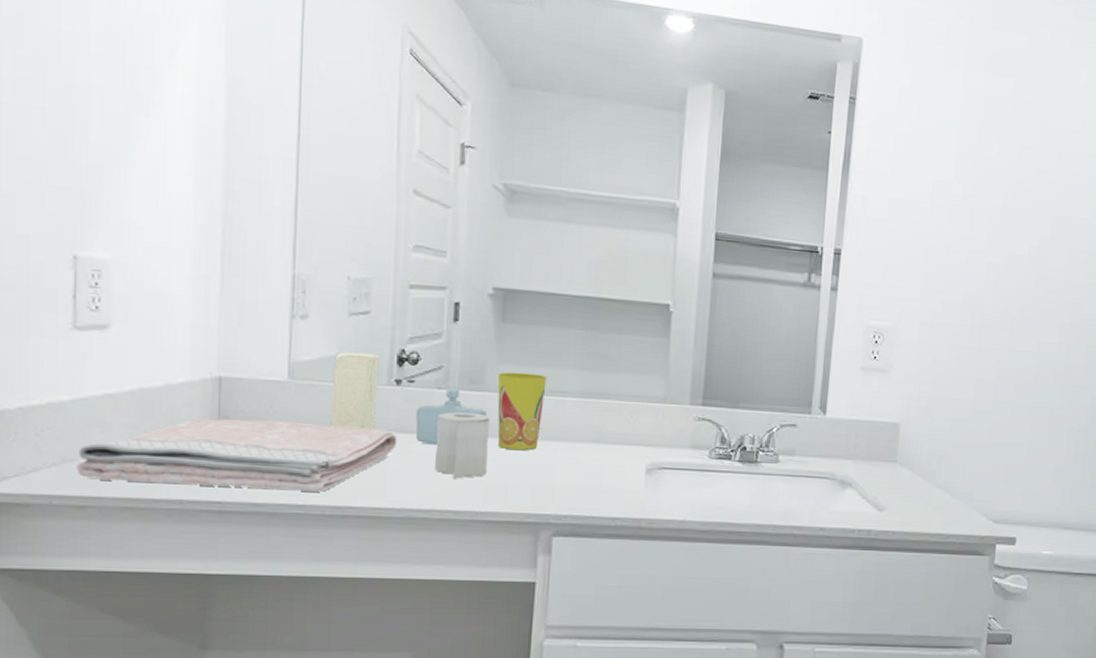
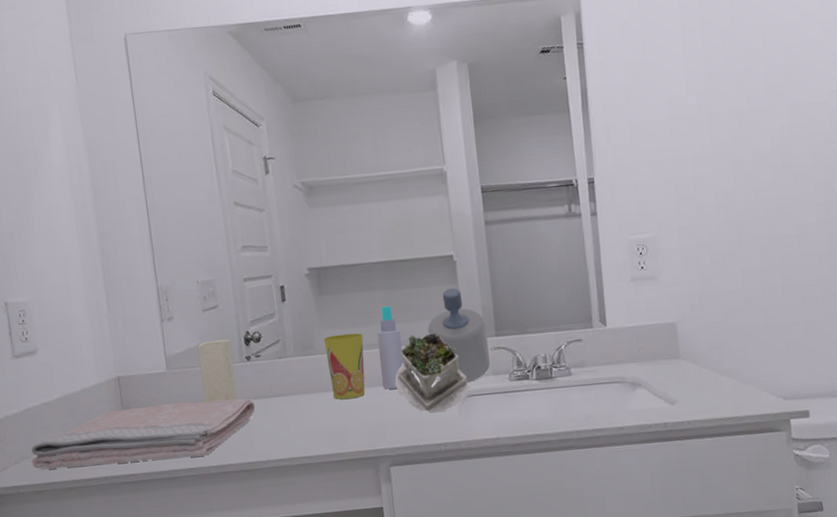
perfume bottle: present [415,388,487,445] -> none [265,356,320,405]
toilet paper roll: present [435,412,491,479] -> none [282,373,328,430]
spray bottle: none [559,349,592,447] -> present [377,306,403,390]
succulent plant: none [575,386,663,482] -> present [395,333,470,414]
soap dispenser: none [625,342,694,453] -> present [427,288,491,382]

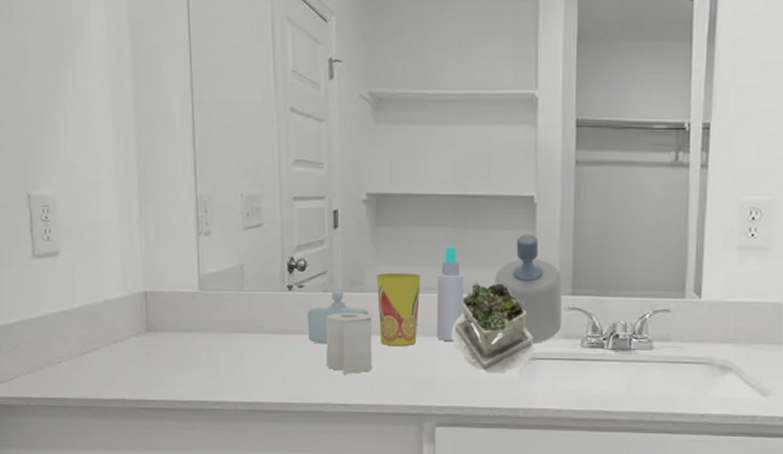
towel: present [31,398,256,470] -> none [45,327,293,390]
candle: present [198,339,237,404] -> none [235,263,274,333]
perfume bottle: none [265,356,320,405] -> present [307,291,368,344]
toilet paper roll: none [282,373,328,430] -> present [326,312,373,375]

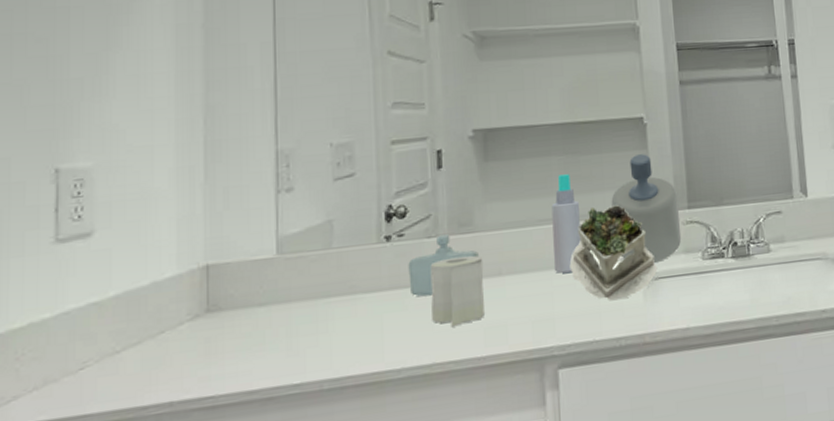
cup: present [376,272,421,347] -> none [485,206,535,287]

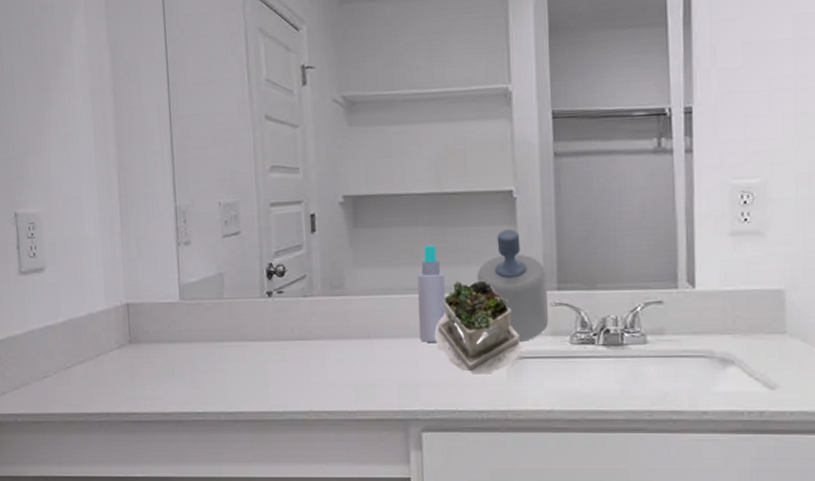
perfume bottle: present [408,234,479,297] -> none [287,295,349,350]
toilet paper roll: present [430,255,484,327] -> none [306,316,354,381]

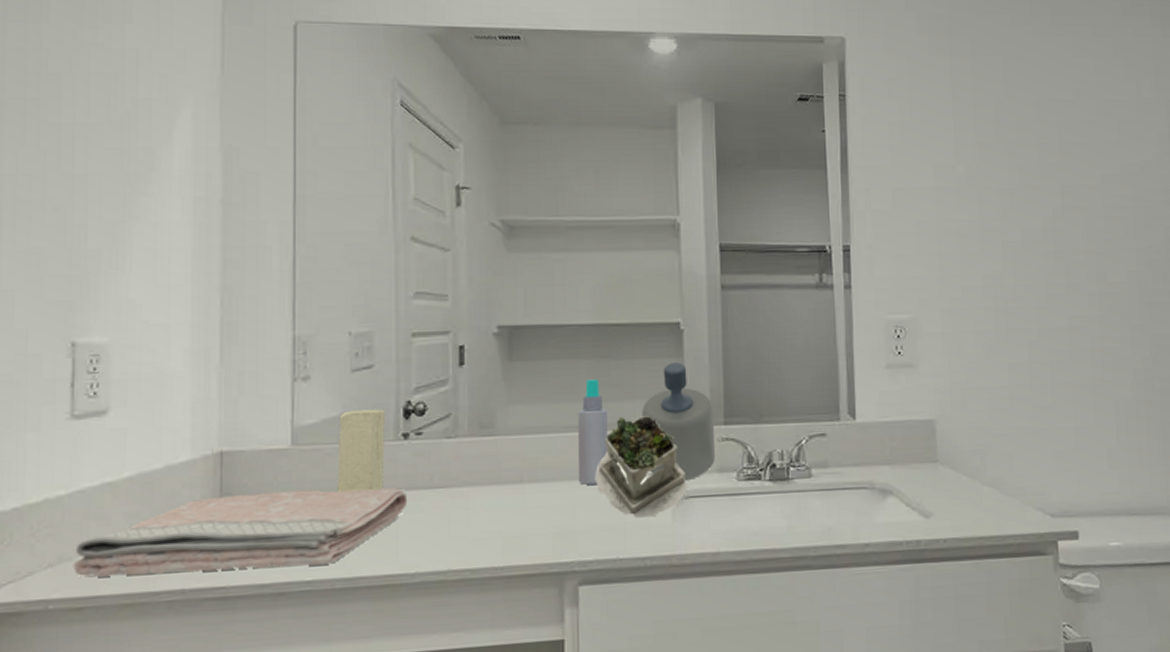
towel: none [31,337,274,400] -> present [73,488,408,577]
candle: none [215,270,254,341] -> present [337,409,385,493]

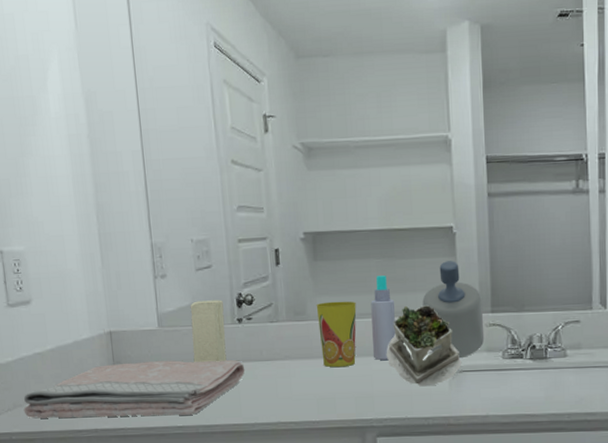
cup: none [508,410,560,496] -> present [316,301,357,368]

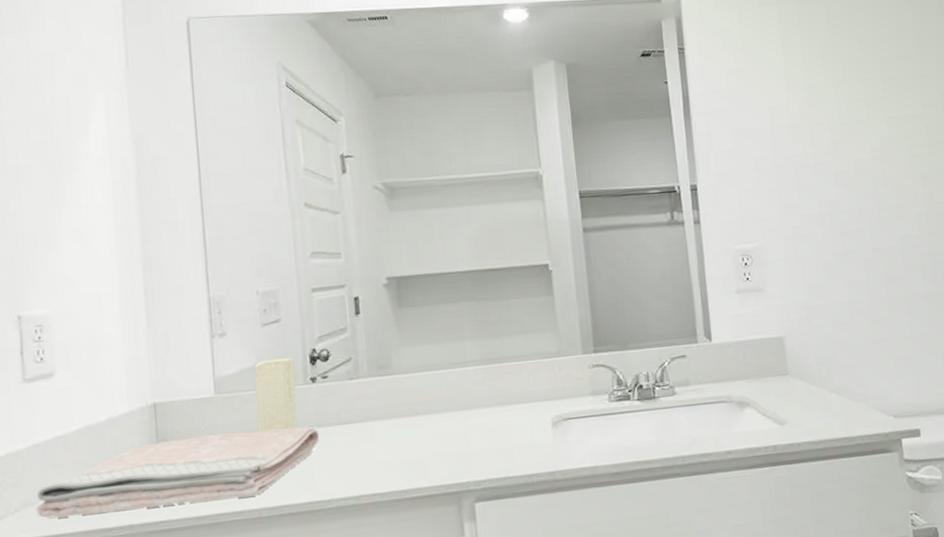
cup: present [316,301,357,368] -> none [402,350,449,426]
spray bottle: present [371,275,396,360] -> none [463,319,492,414]
succulent plant: present [386,305,462,387] -> none [482,349,566,440]
soap dispenser: present [422,261,485,358] -> none [519,300,589,404]

